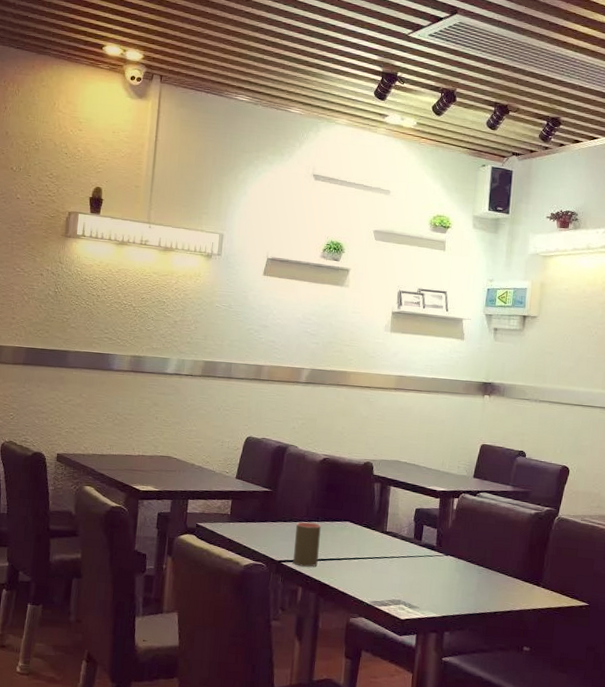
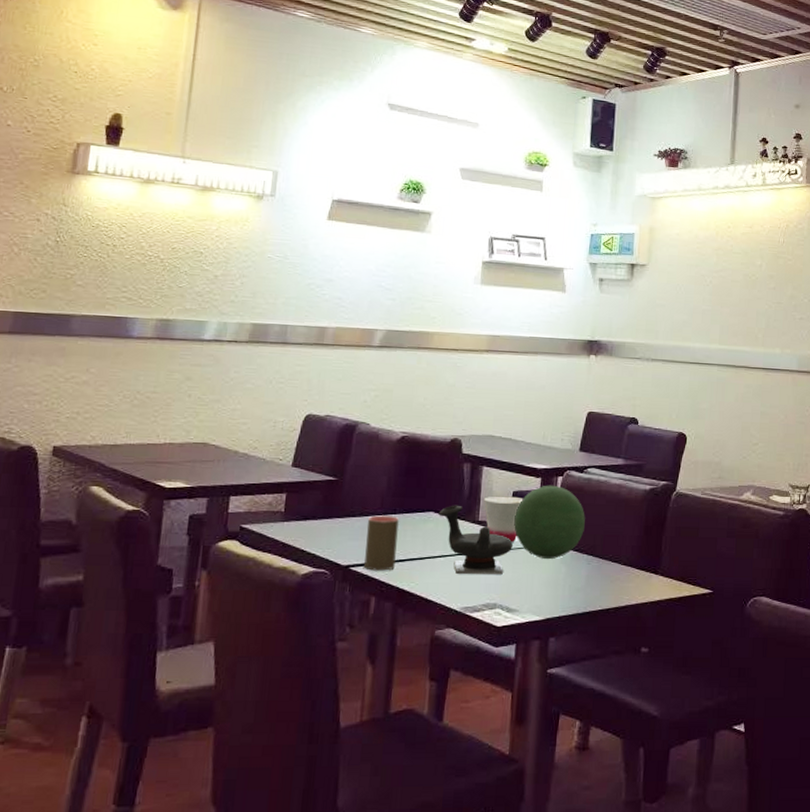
teapot: none [353,517,415,577] -> present [438,505,513,574]
cup: none [391,511,425,551] -> present [484,496,524,542]
decorative orb: none [416,505,477,567] -> present [514,485,585,559]

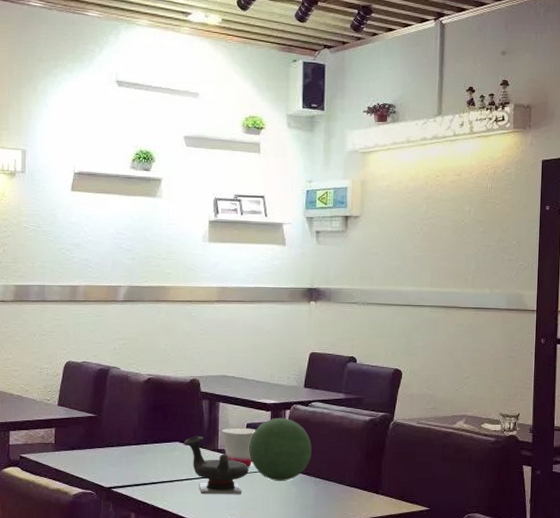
cup: present [364,515,399,571] -> none [123,445,150,492]

